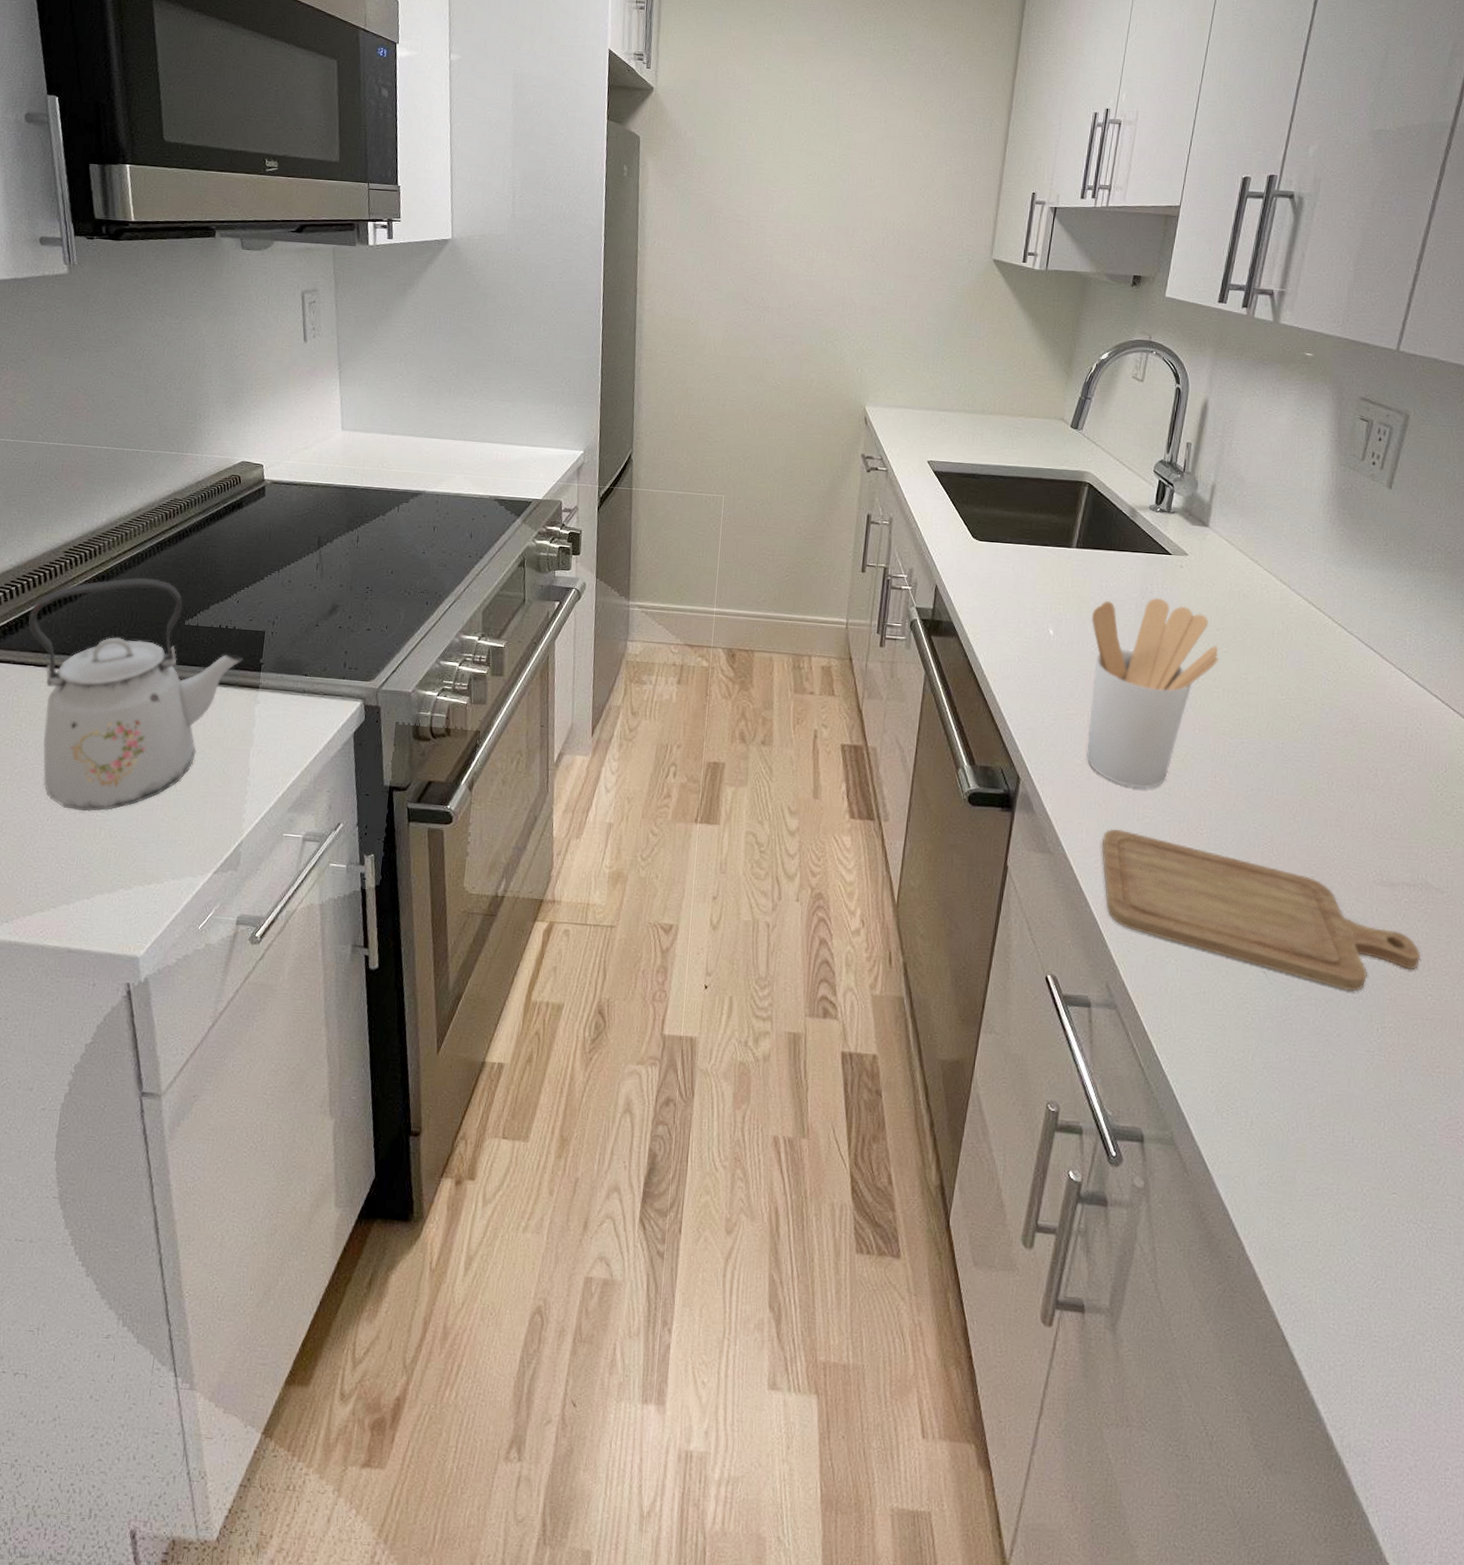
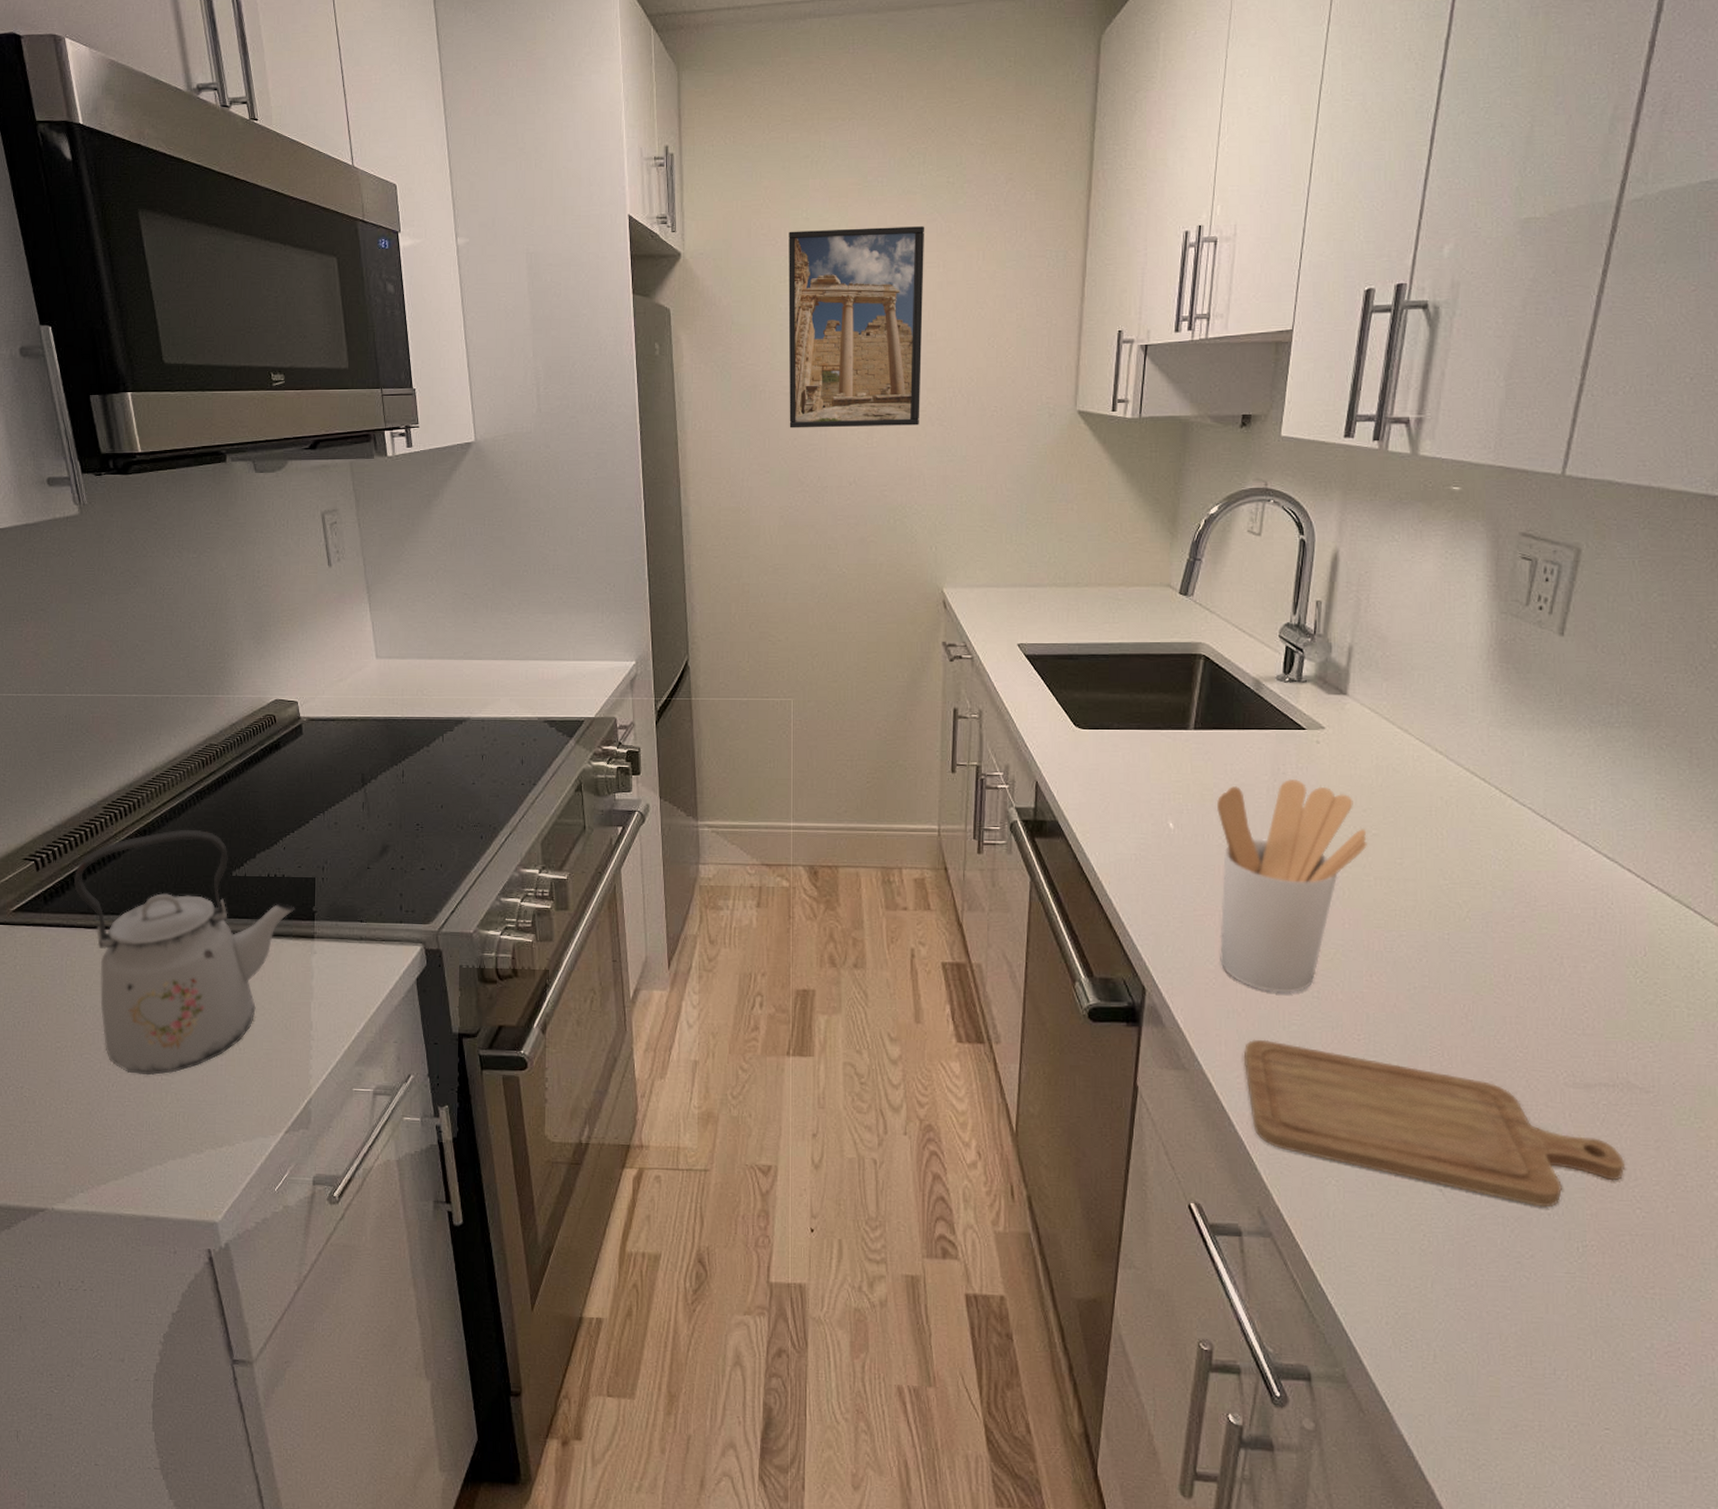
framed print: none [739,78,872,260] -> present [788,226,925,428]

